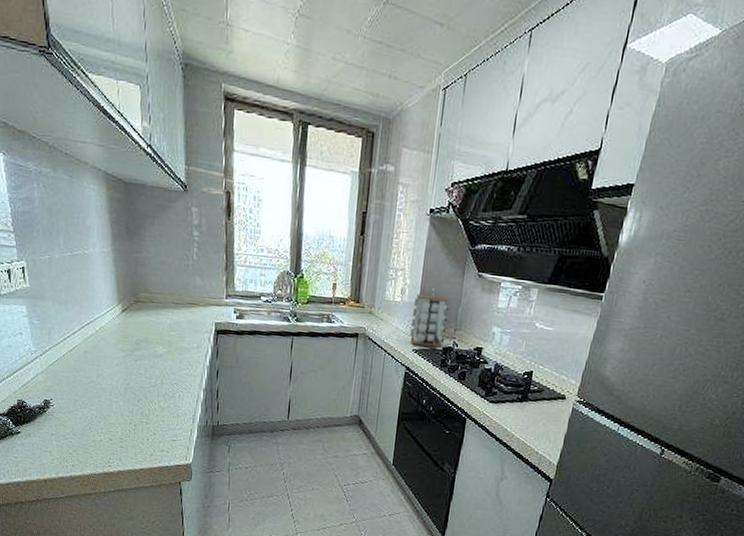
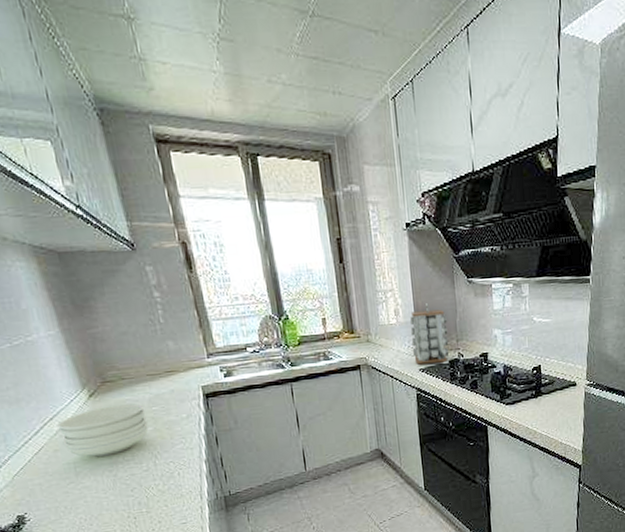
bowl: none [92,322,164,366] -> present [57,403,149,457]

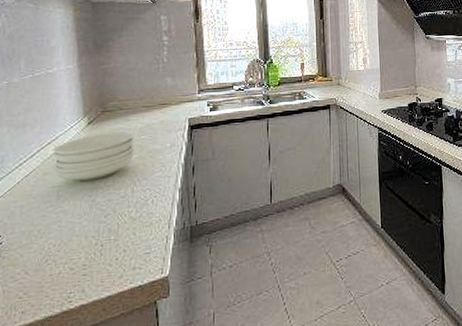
spice rack: present [409,302,449,365] -> none [375,53,408,106]

